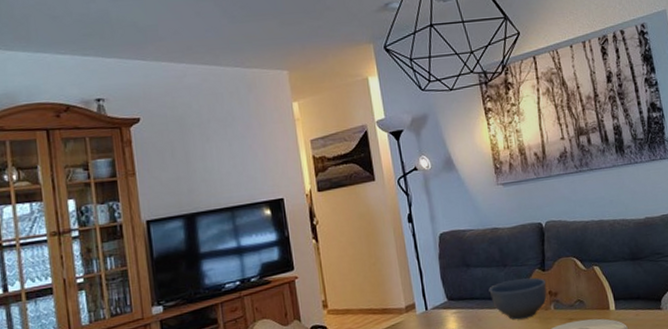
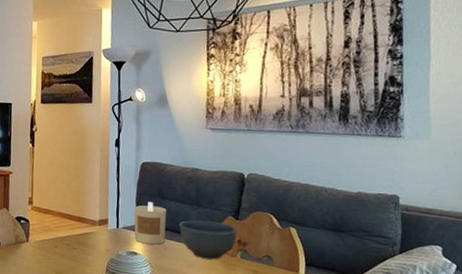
candle: none [440,273,478,320] -> present [134,202,167,245]

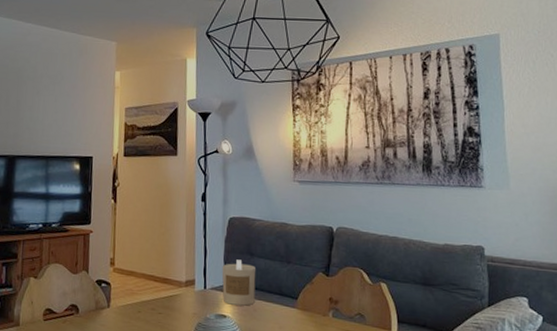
bowl: present [179,220,238,260] -> none [269,277,329,320]

